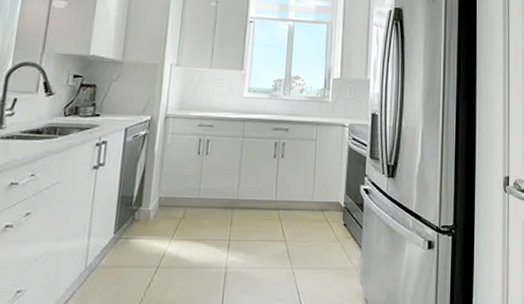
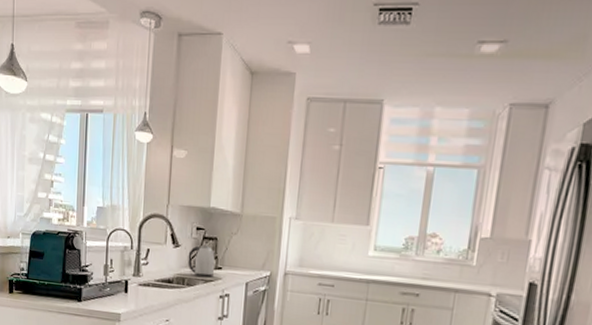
kettle: none [61,93,93,126] -> present [187,245,215,278]

